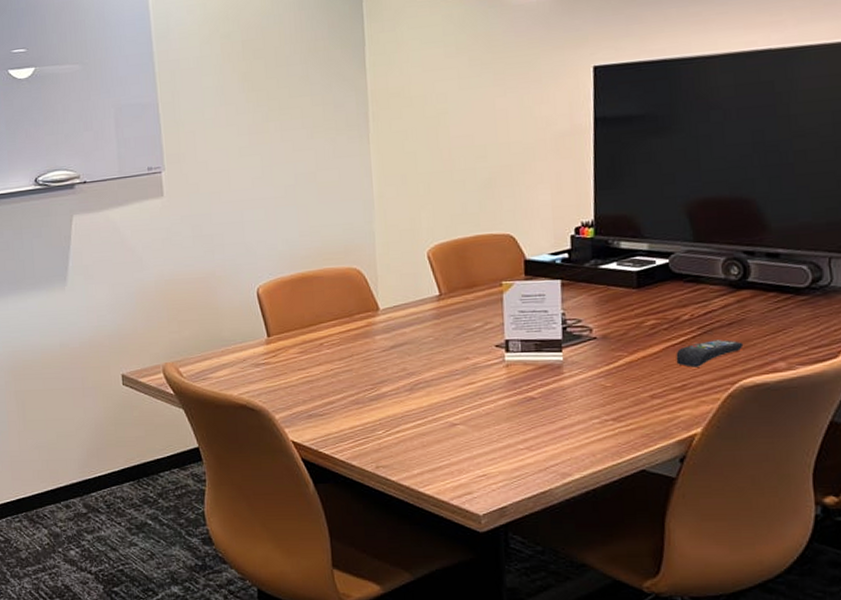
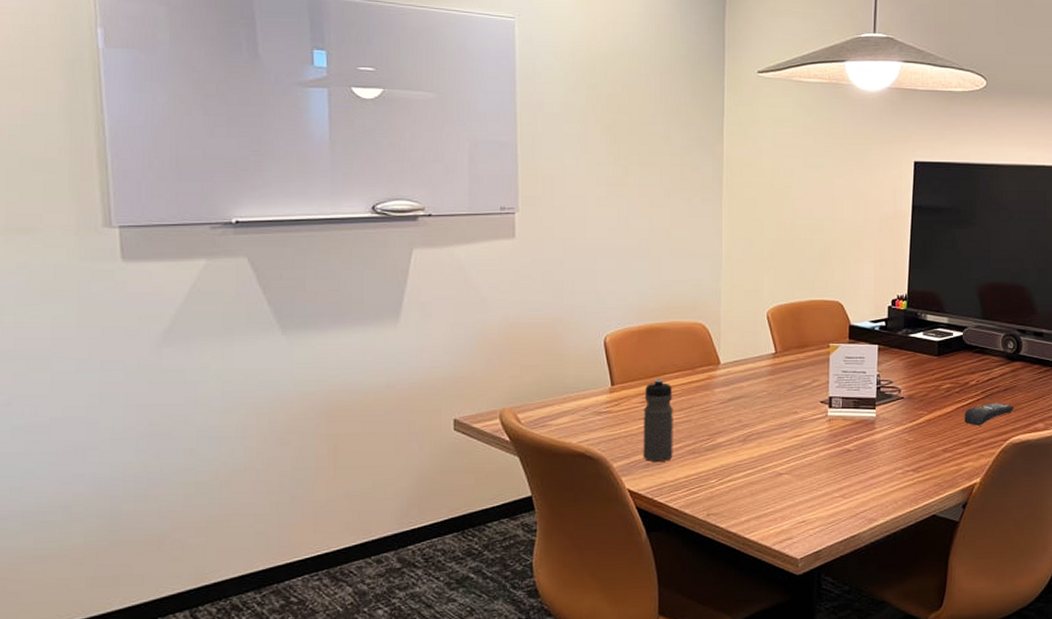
water bottle: none [301,328,336,413] -> present [643,379,673,462]

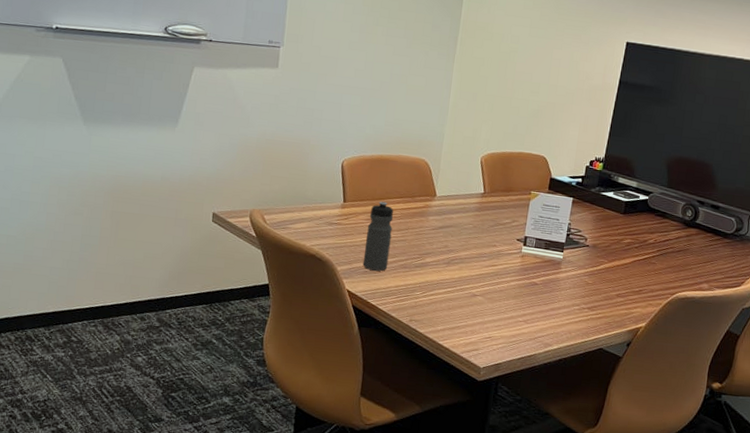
remote control: present [964,403,1014,426] -> none [638,261,685,279]

